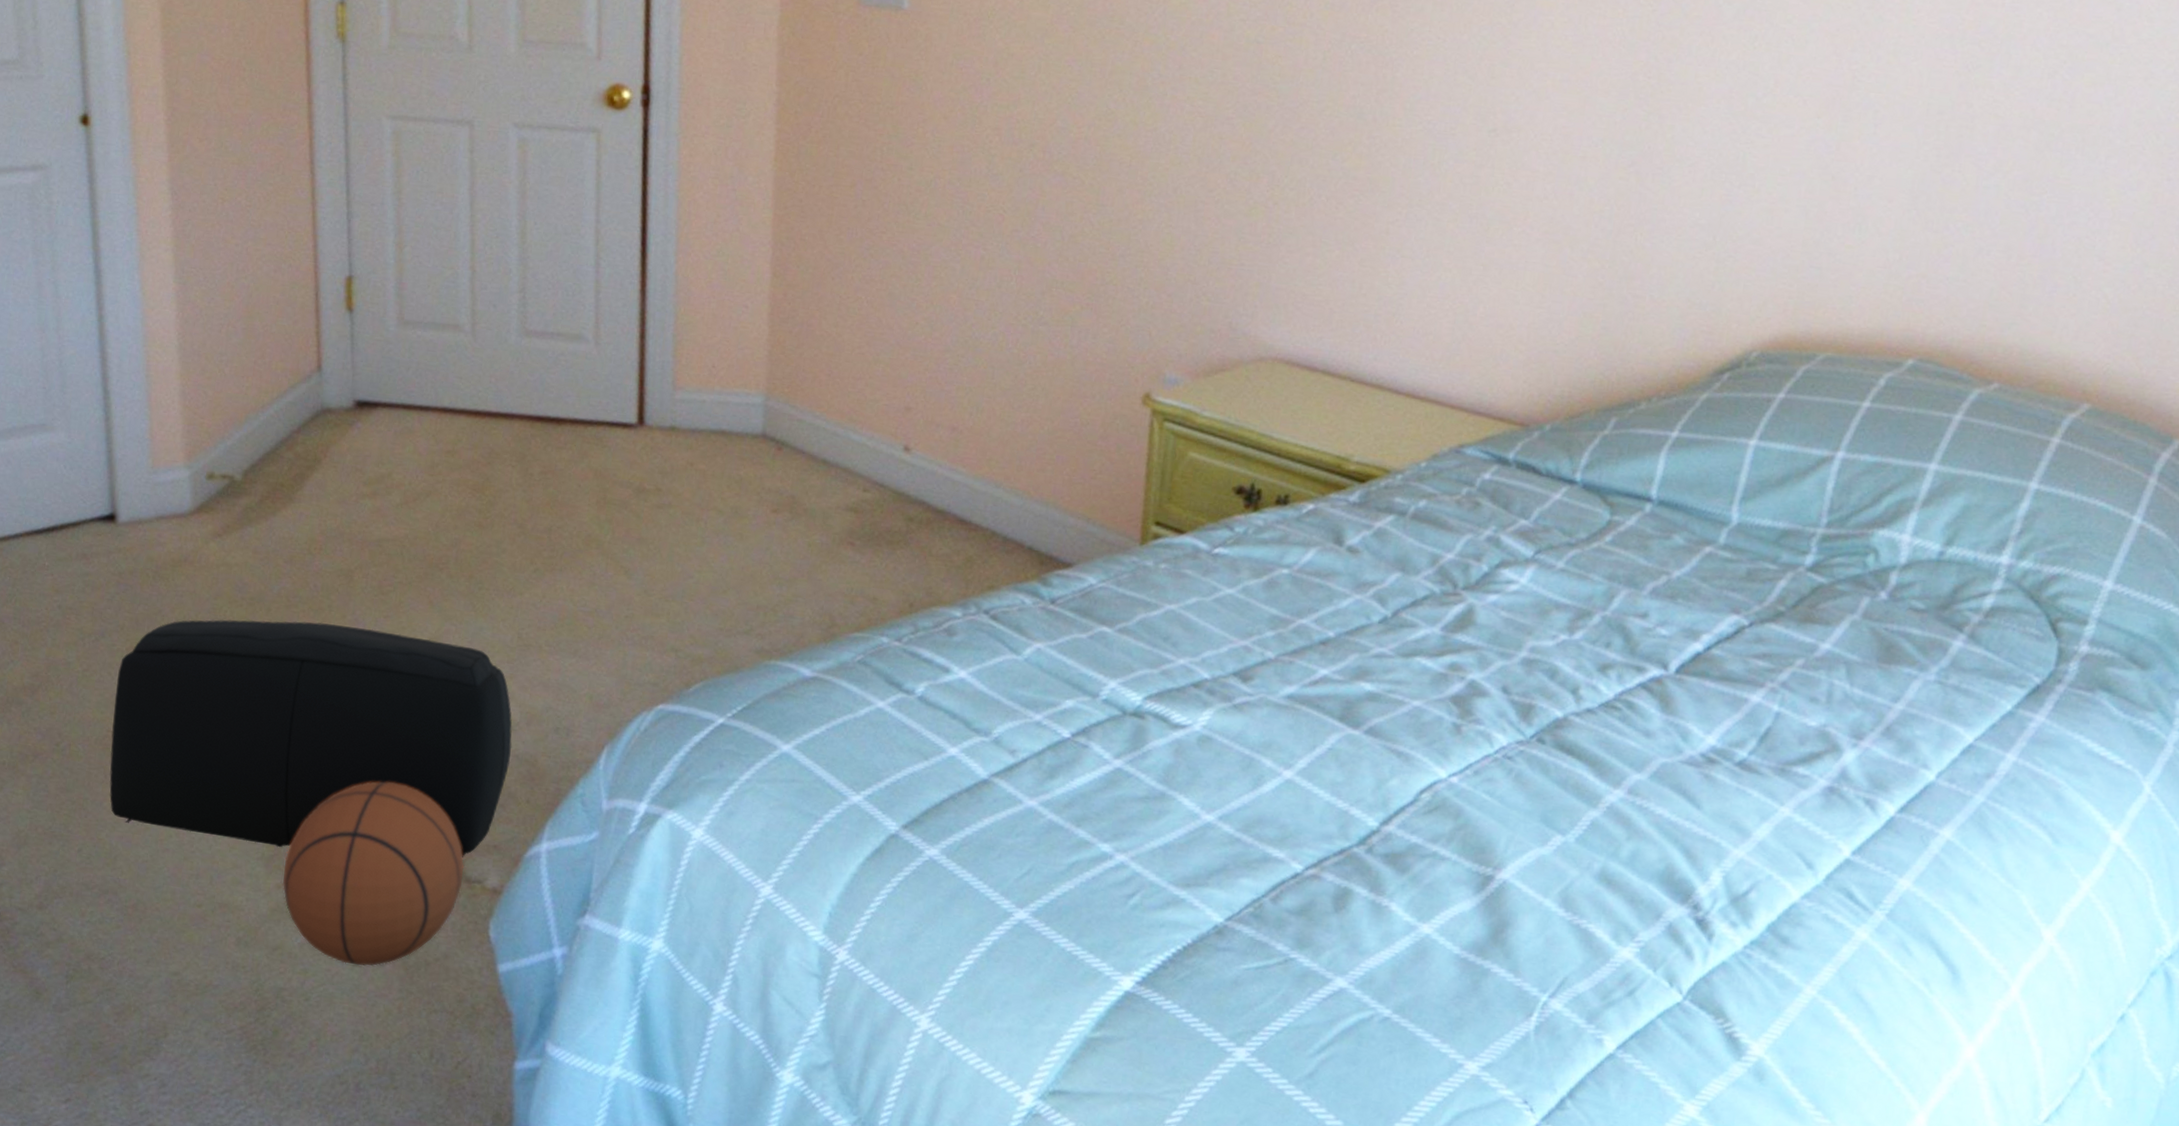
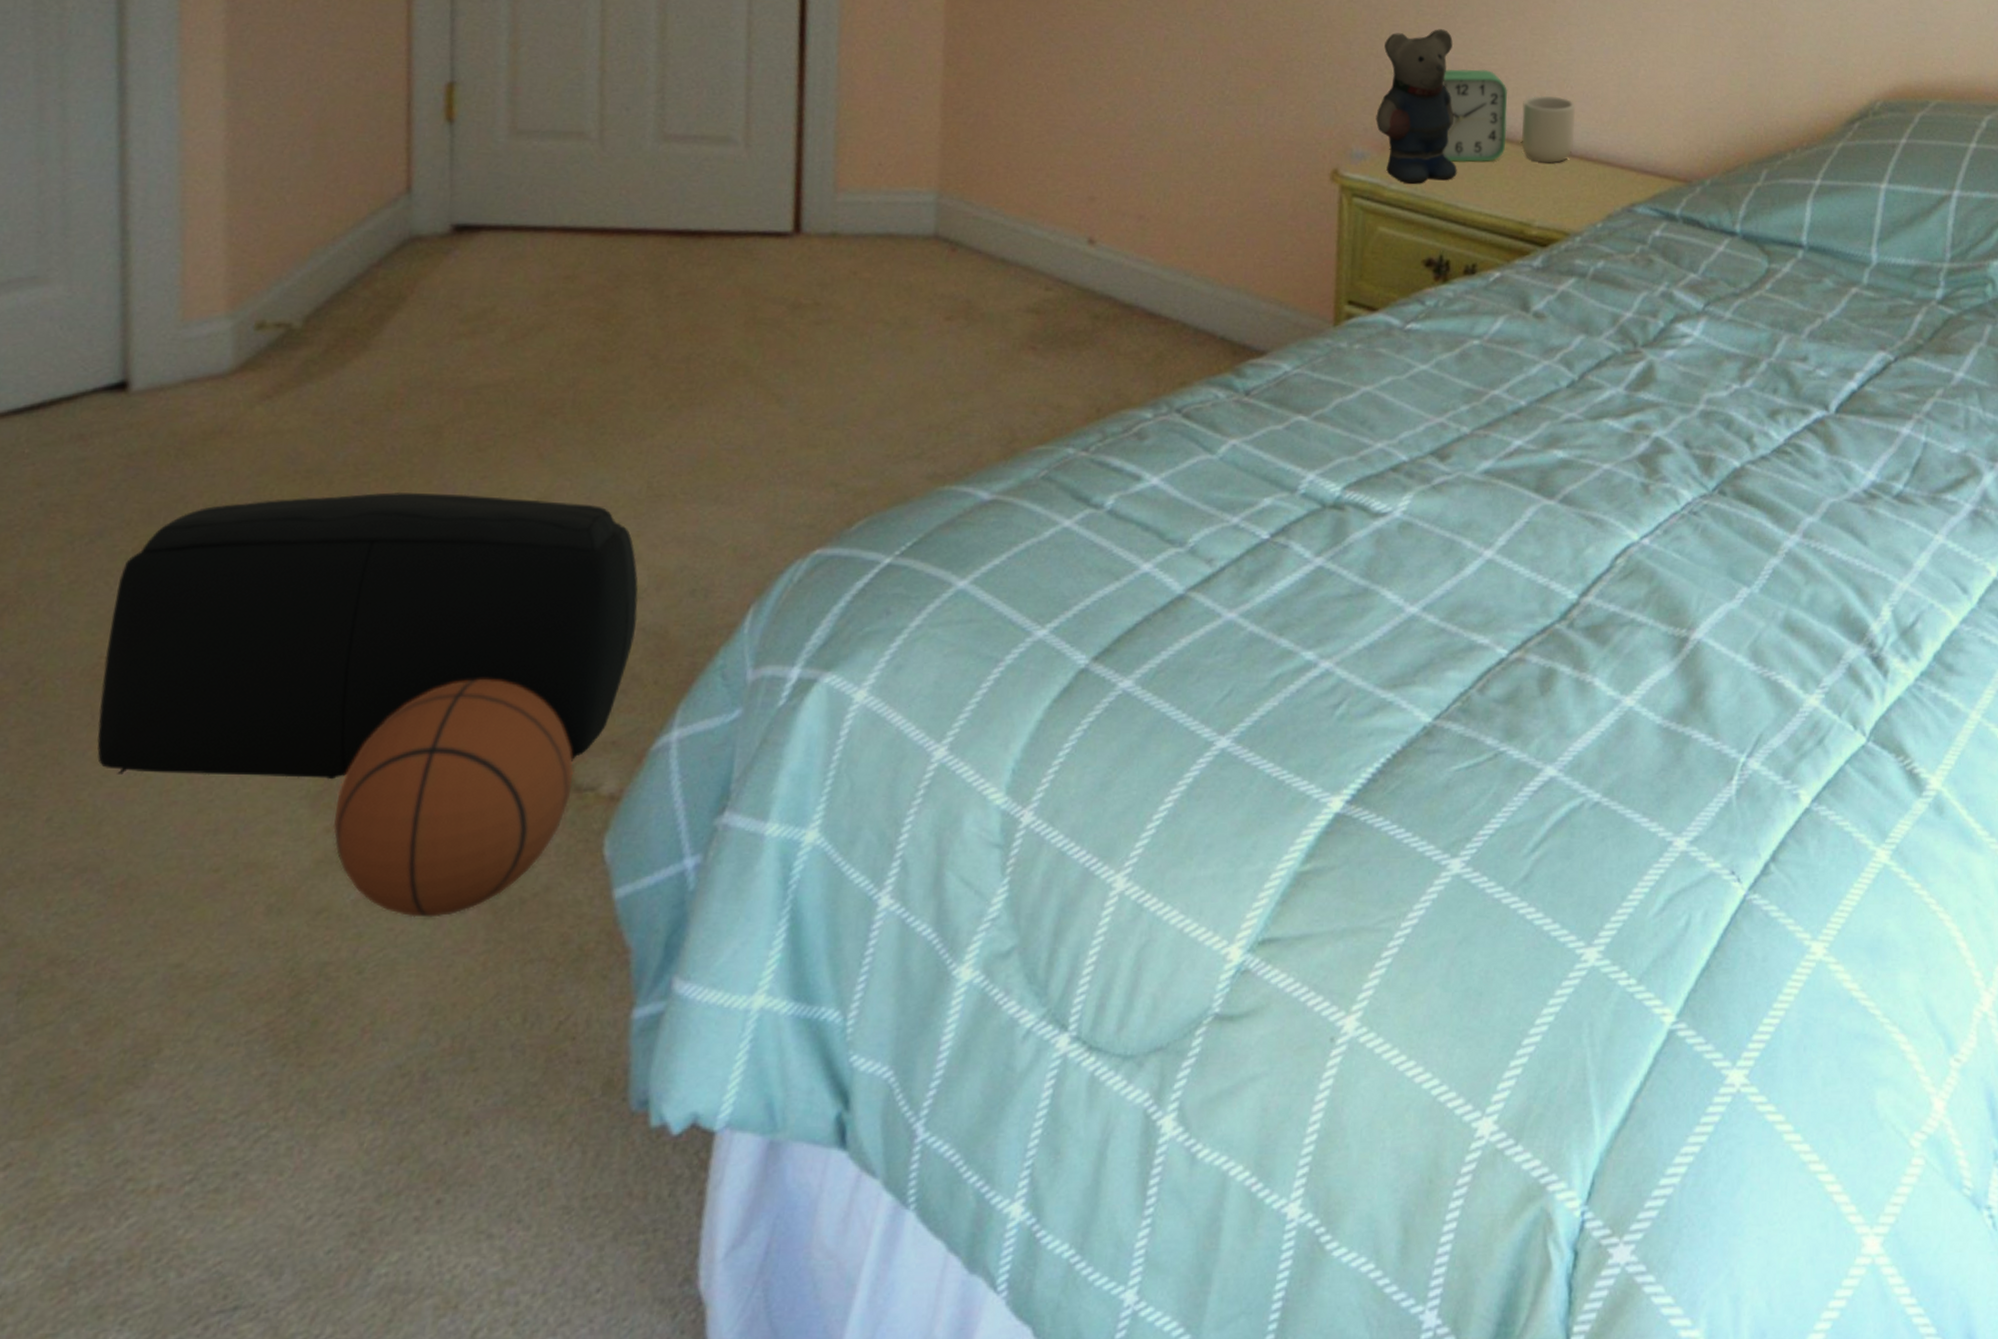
teddy bear: none [1190,257,1275,412] -> present [1375,29,1457,184]
alarm clock: none [1259,299,1331,394] -> present [1443,69,1507,162]
mug: none [1343,329,1405,399] -> present [1521,95,1575,164]

